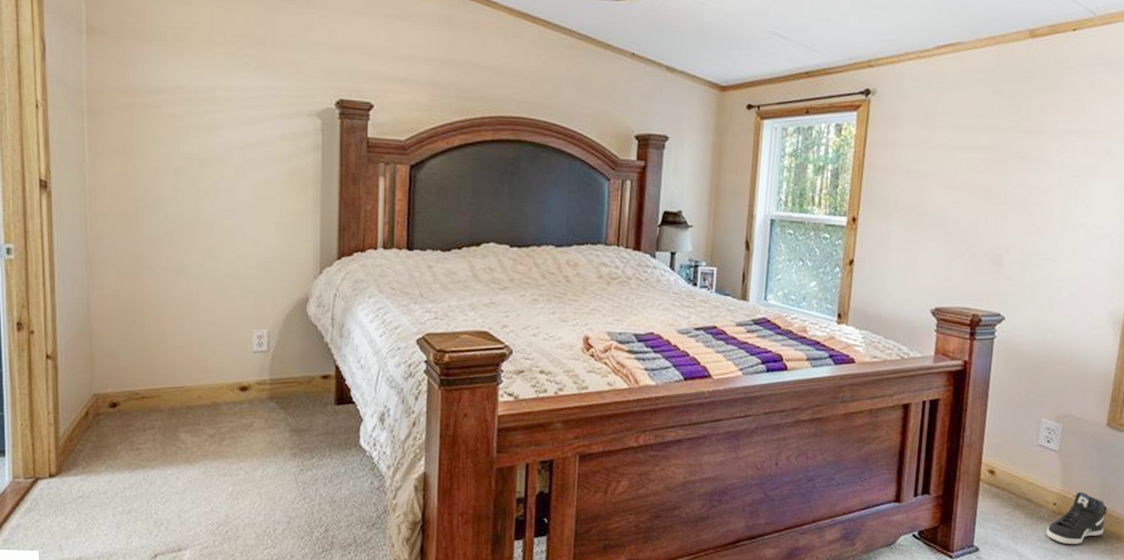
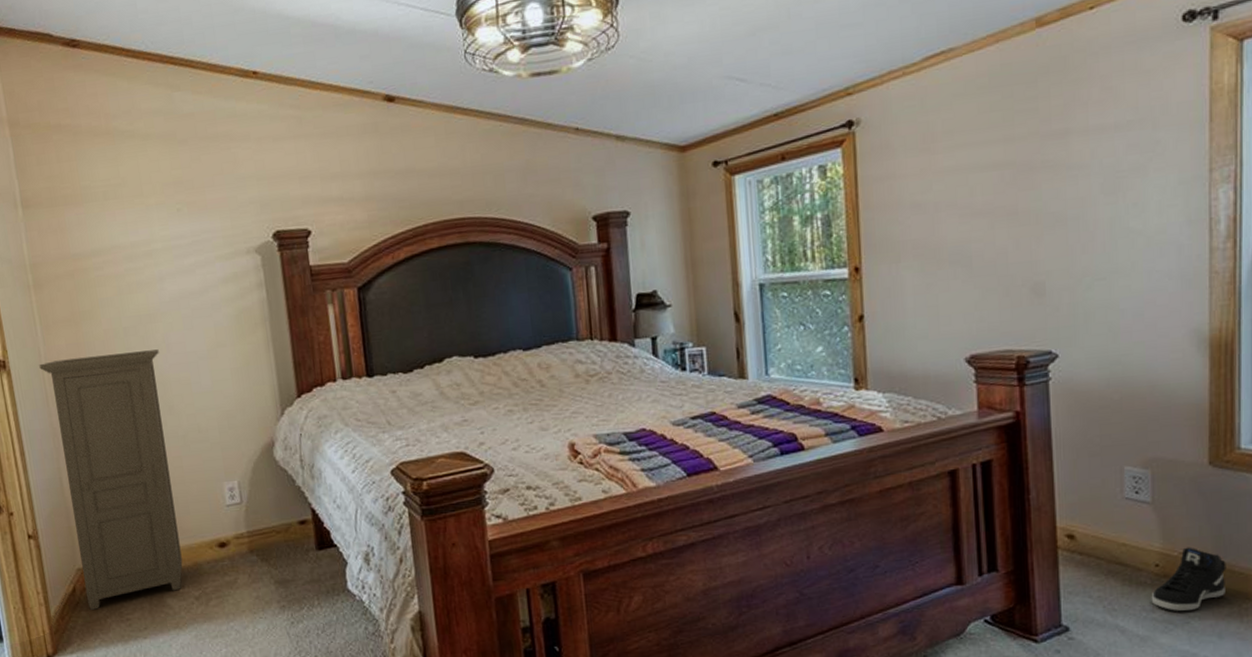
armoire: none [82,188,207,436] -> present [39,349,183,610]

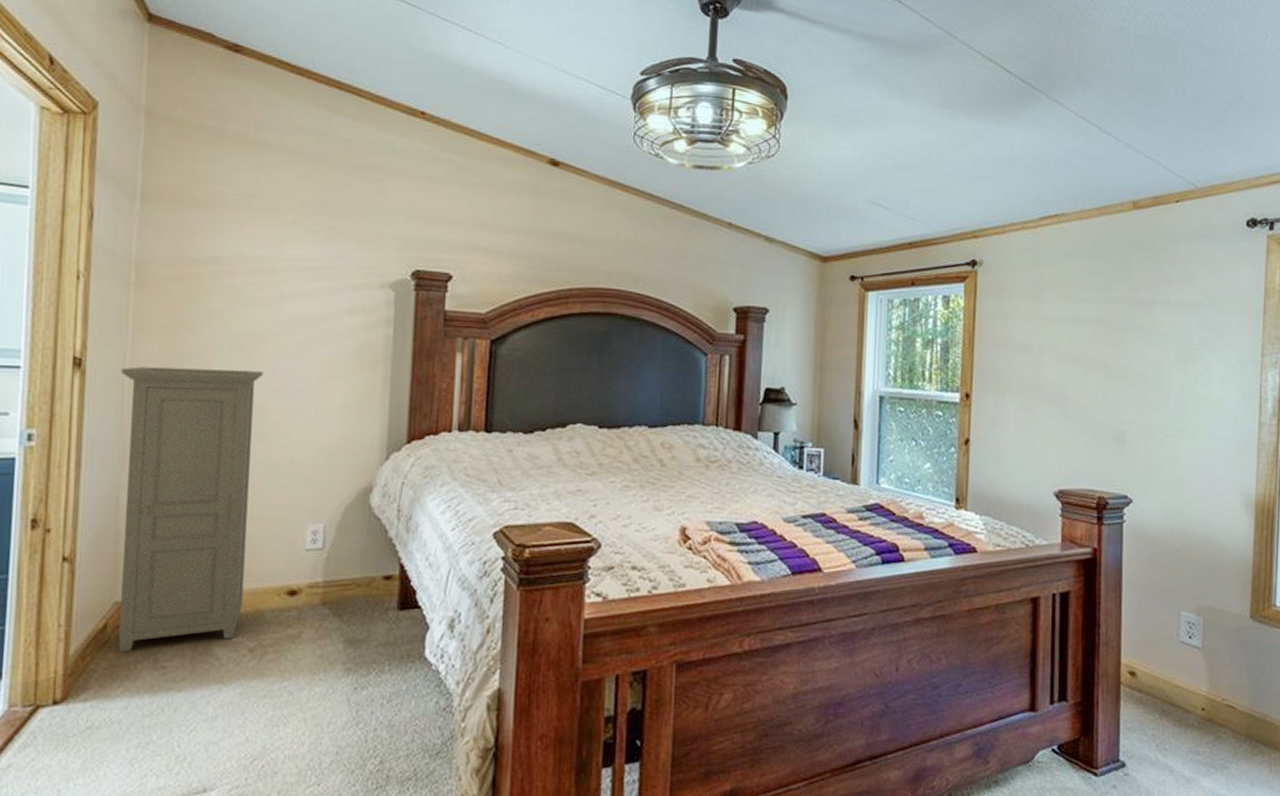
sneaker: present [1151,547,1226,612] -> none [1197,694,1260,757]

